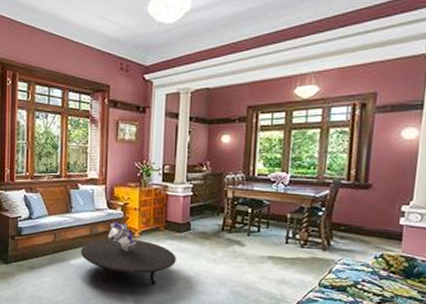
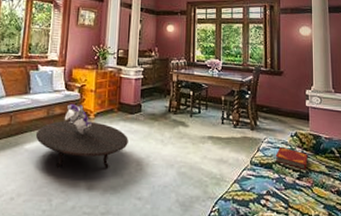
hardback book: none [351,270,396,295] -> present [275,147,309,171]

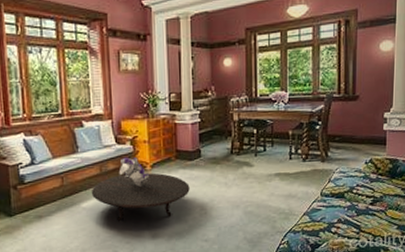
hardback book: present [275,147,309,171] -> none [347,175,384,196]

